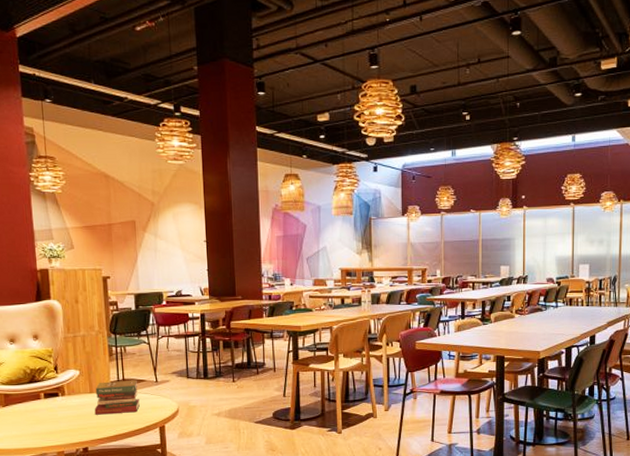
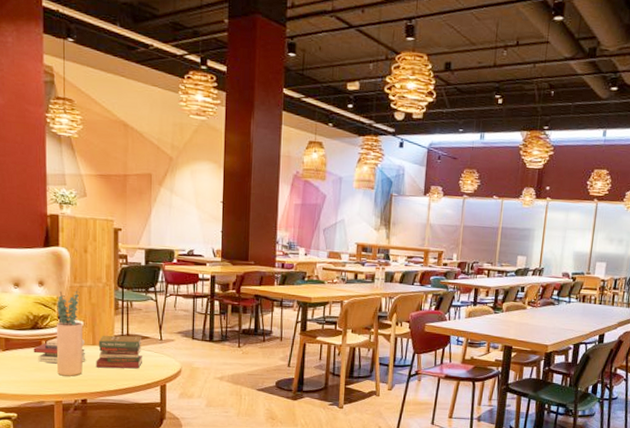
books: none [32,388,85,415] -> present [33,337,86,364]
vase: none [52,338,82,426] -> present [56,288,83,377]

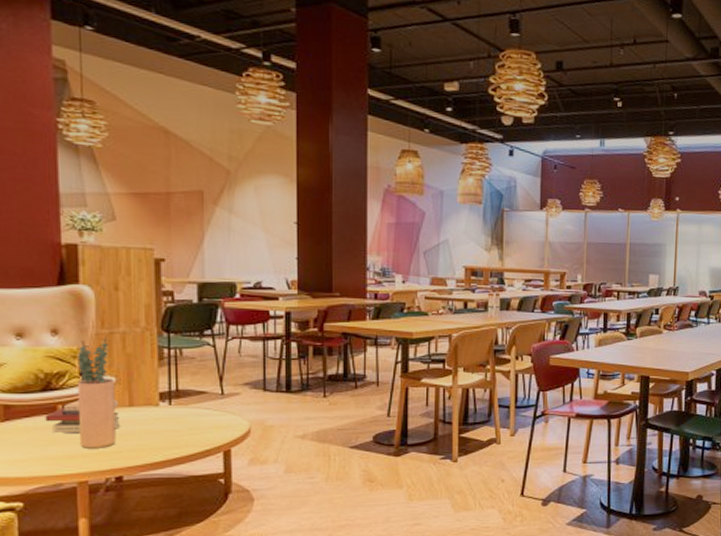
books: present [96,335,142,369] -> none [134,391,198,435]

